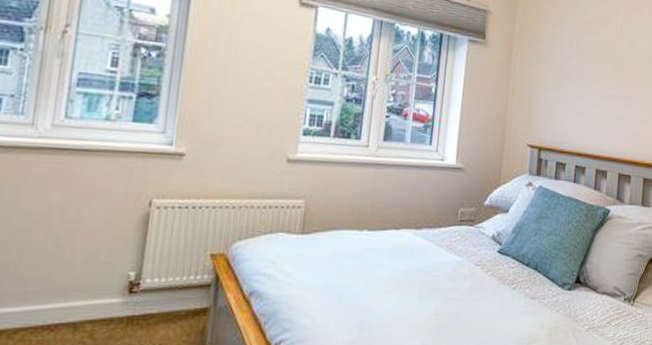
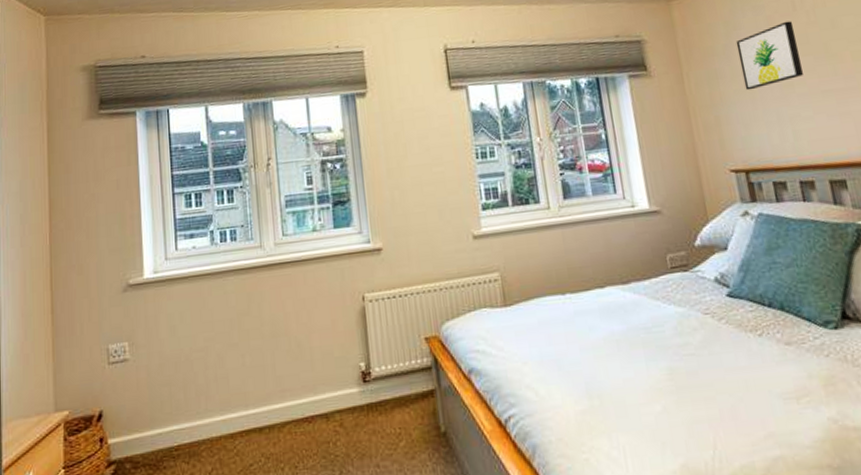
wall art: none [557,29,605,80] -> present [736,21,803,91]

